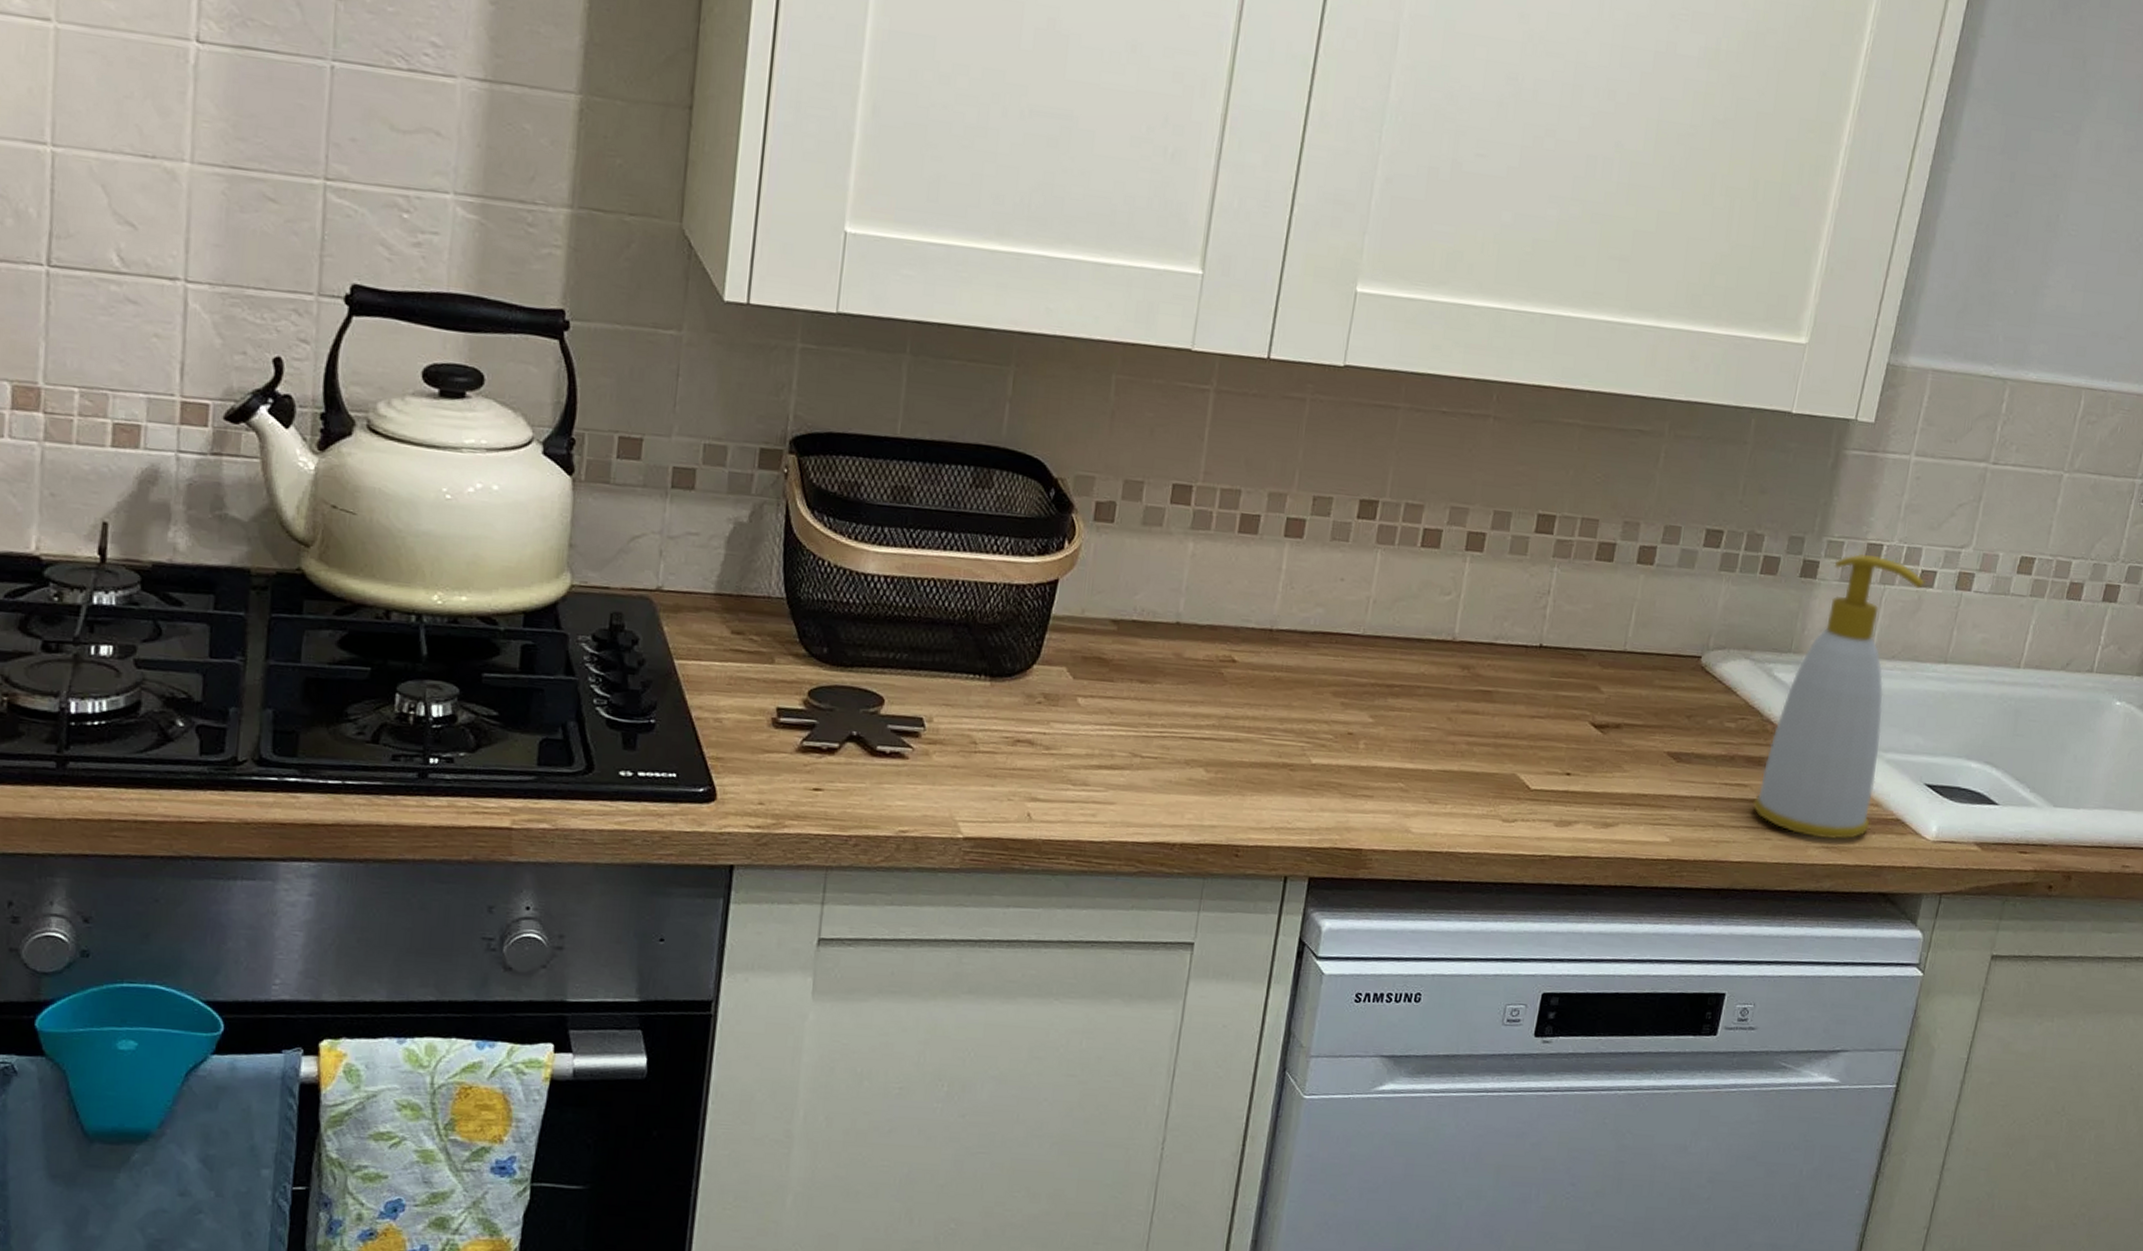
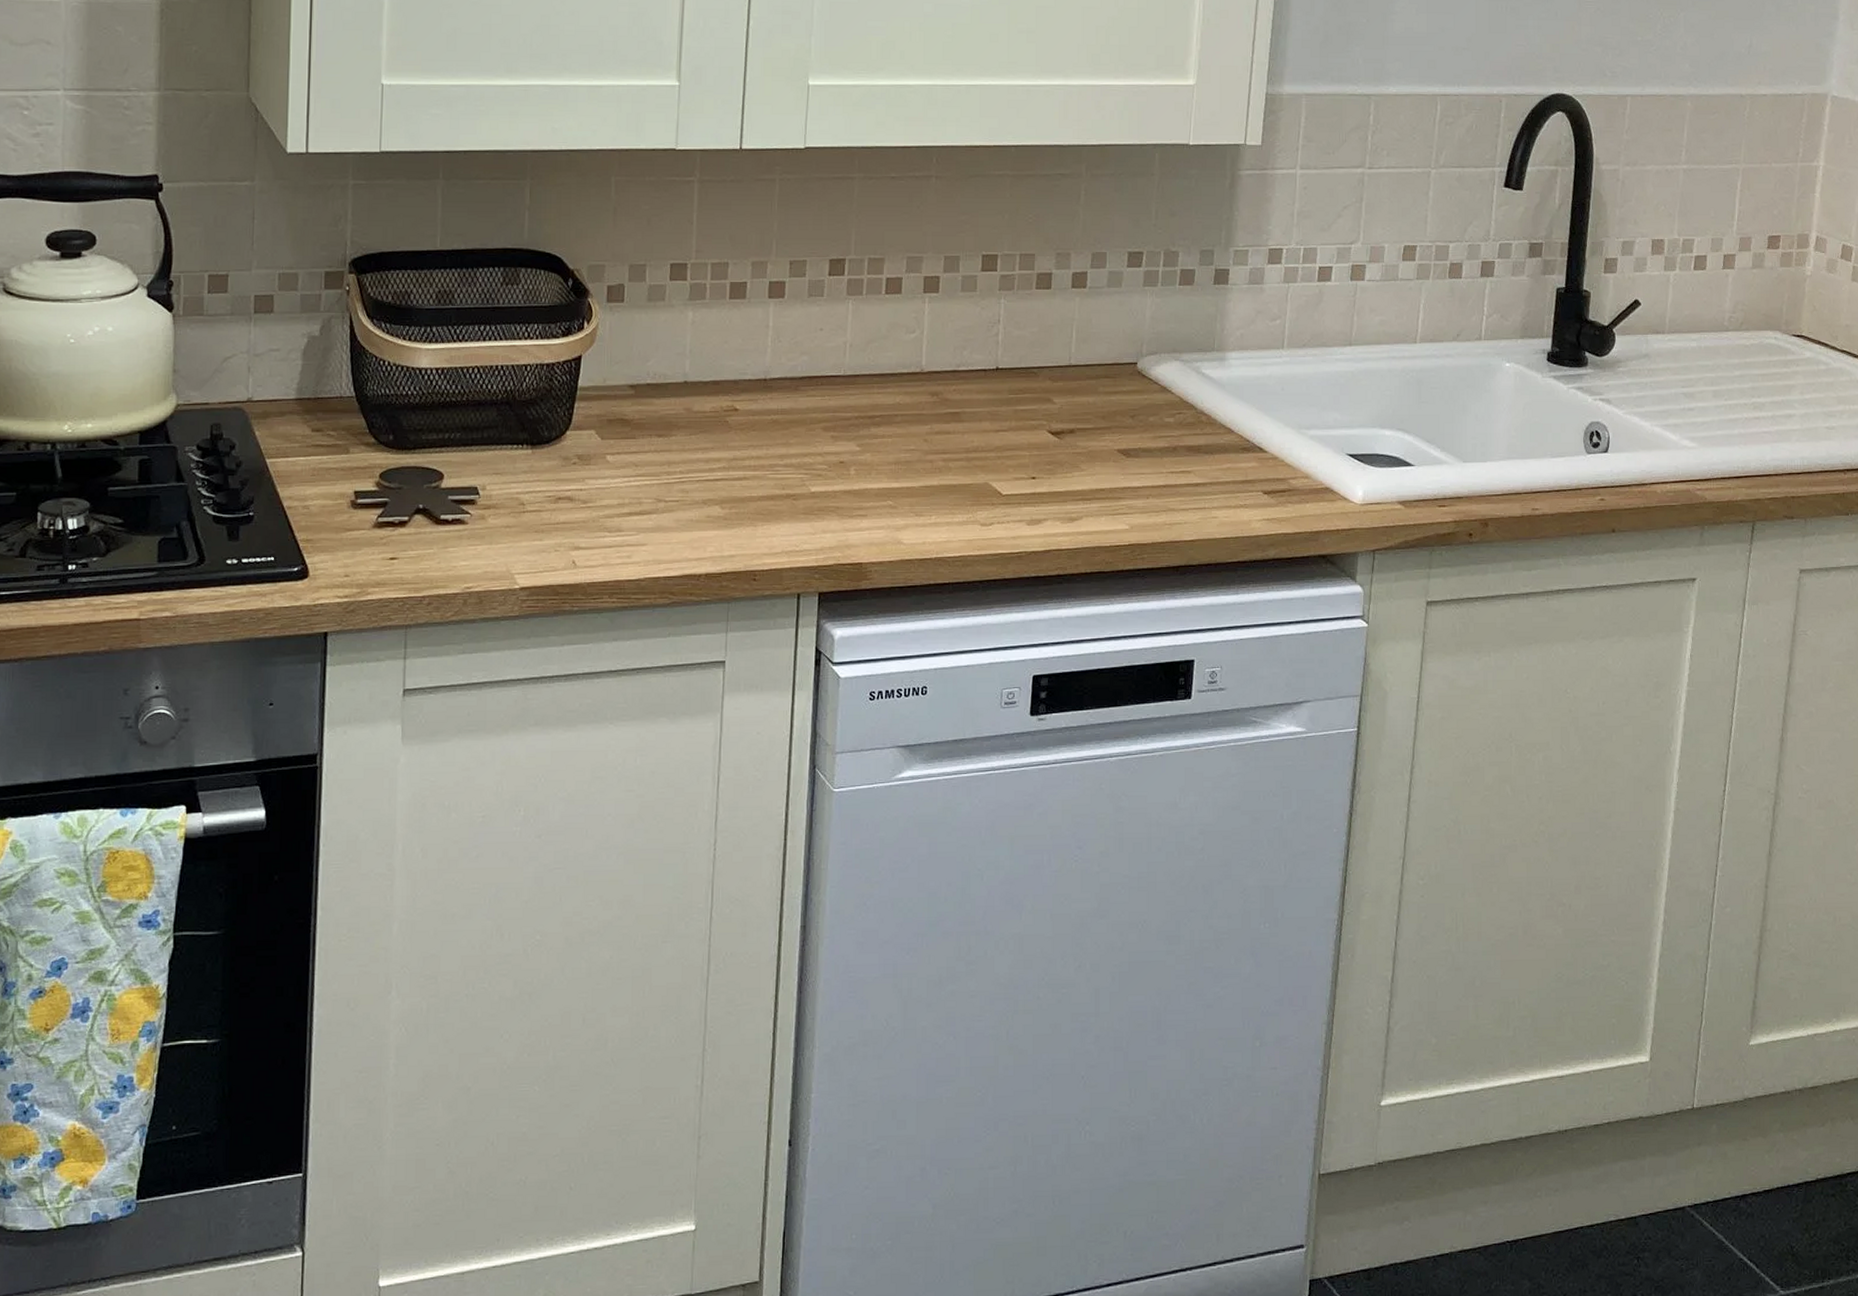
soap bottle: present [1752,553,1925,840] -> none [1197,258,1323,512]

